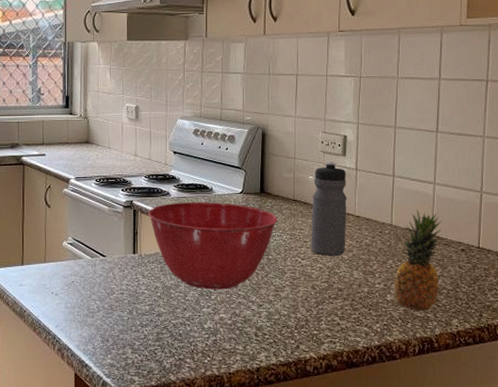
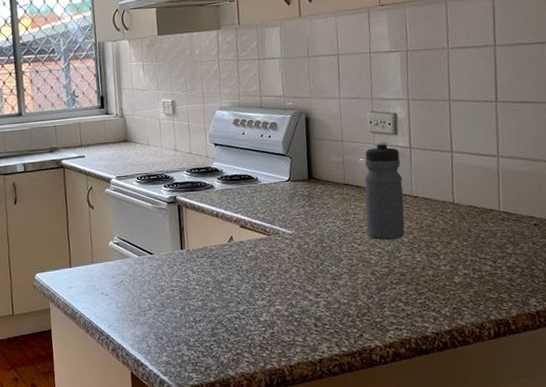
mixing bowl: present [148,202,278,290] -> none [193,192,330,282]
fruit: present [394,209,442,311] -> none [461,184,512,292]

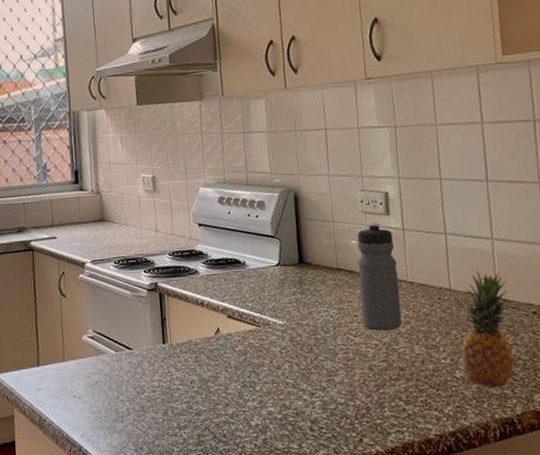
fruit: none [461,184,512,292] -> present [461,269,514,388]

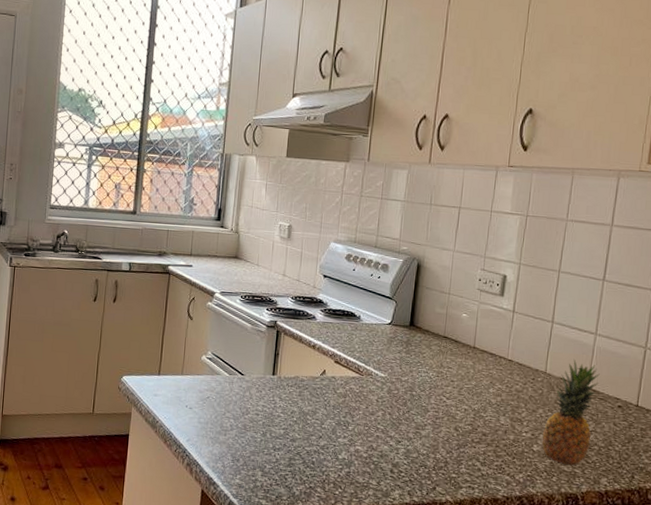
water bottle: present [357,223,402,331] -> none [457,301,502,399]

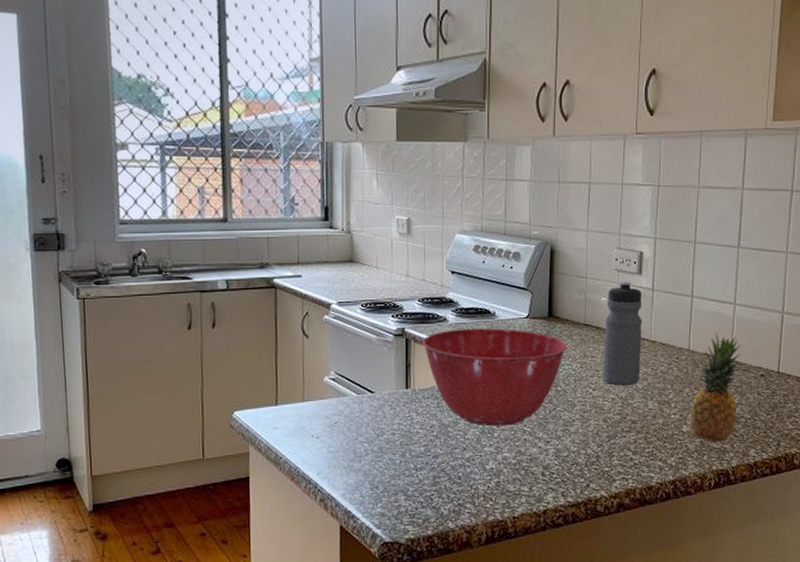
mixing bowl: none [291,327,426,422] -> present [422,328,568,426]
water bottle: none [457,301,502,399] -> present [602,281,642,385]

